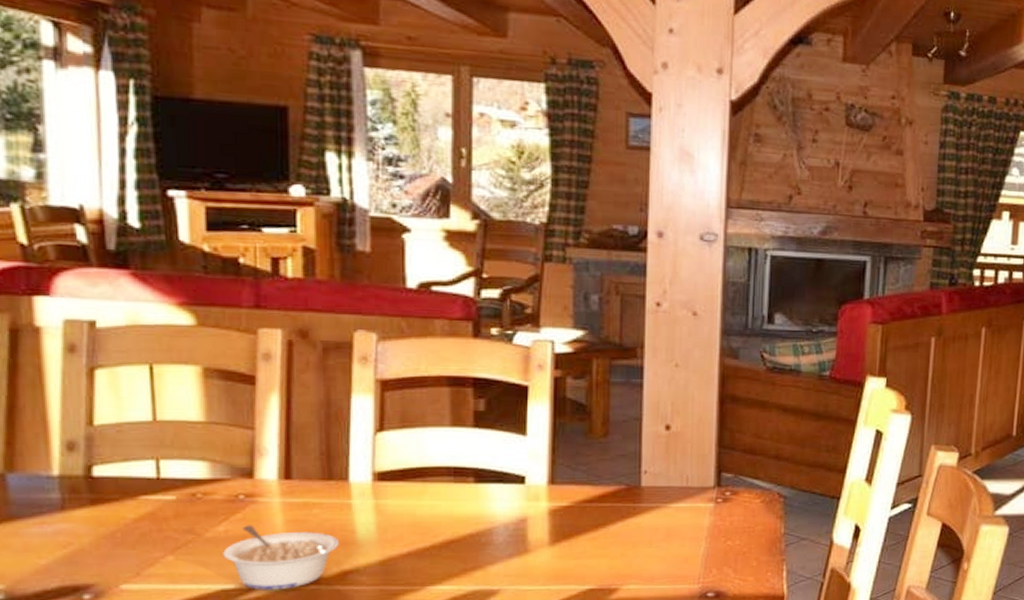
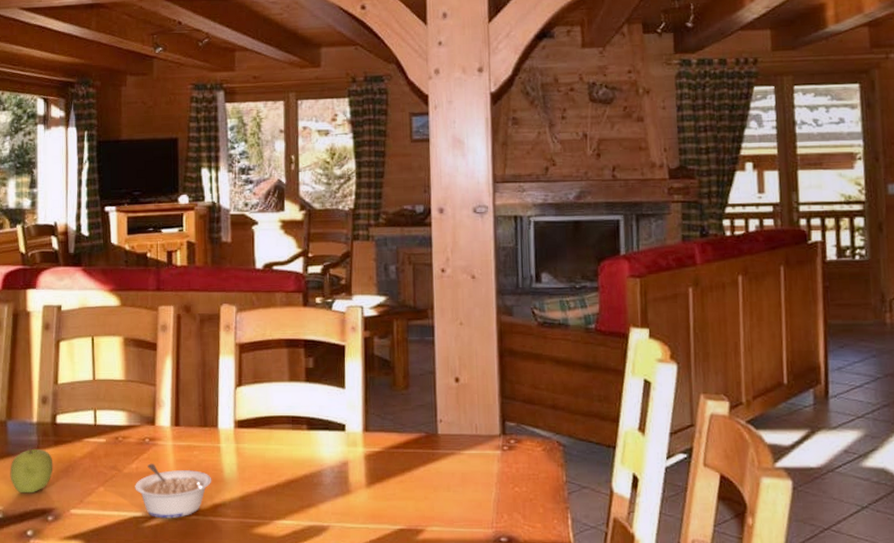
fruit: none [14,506,90,567] -> present [10,446,53,493]

